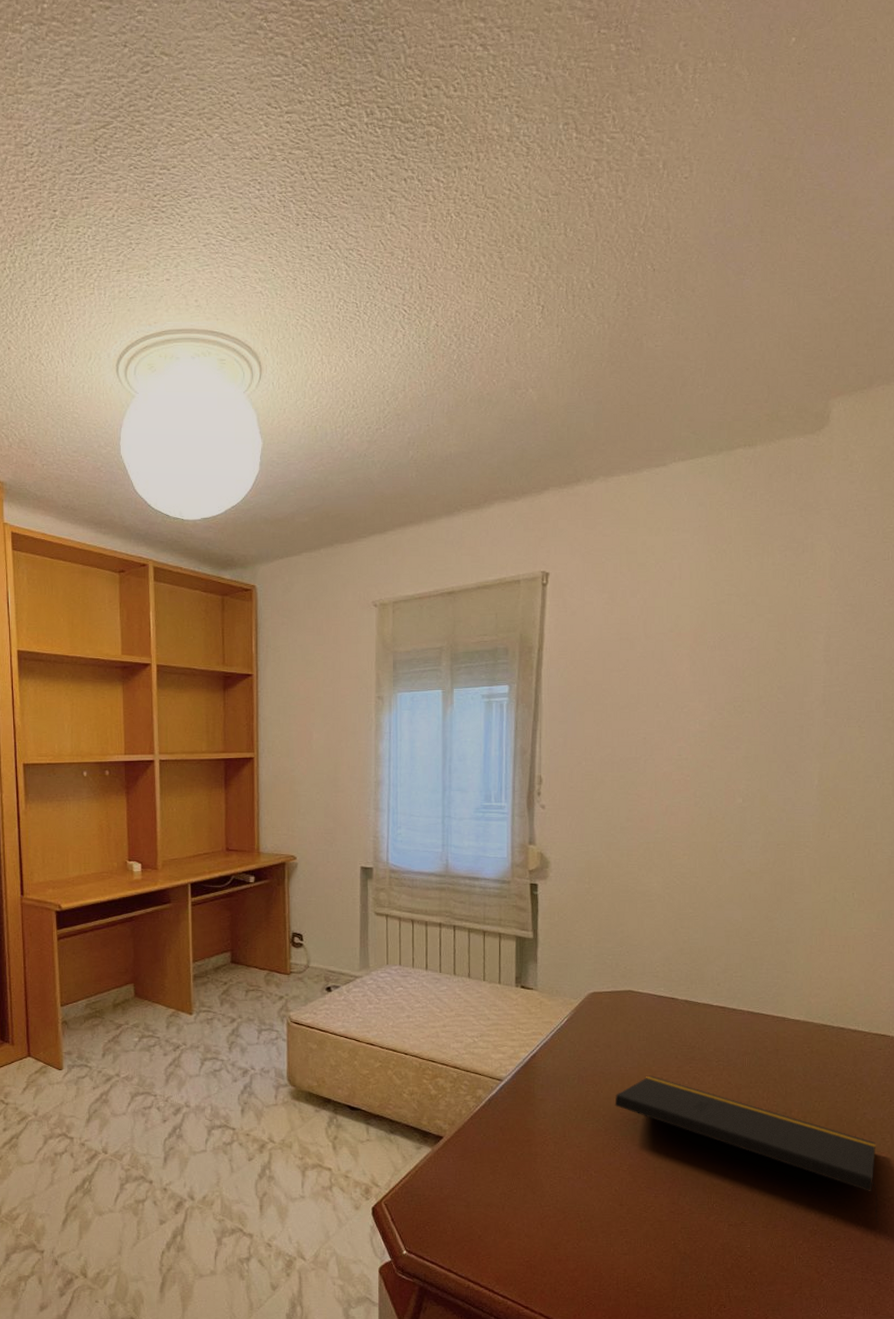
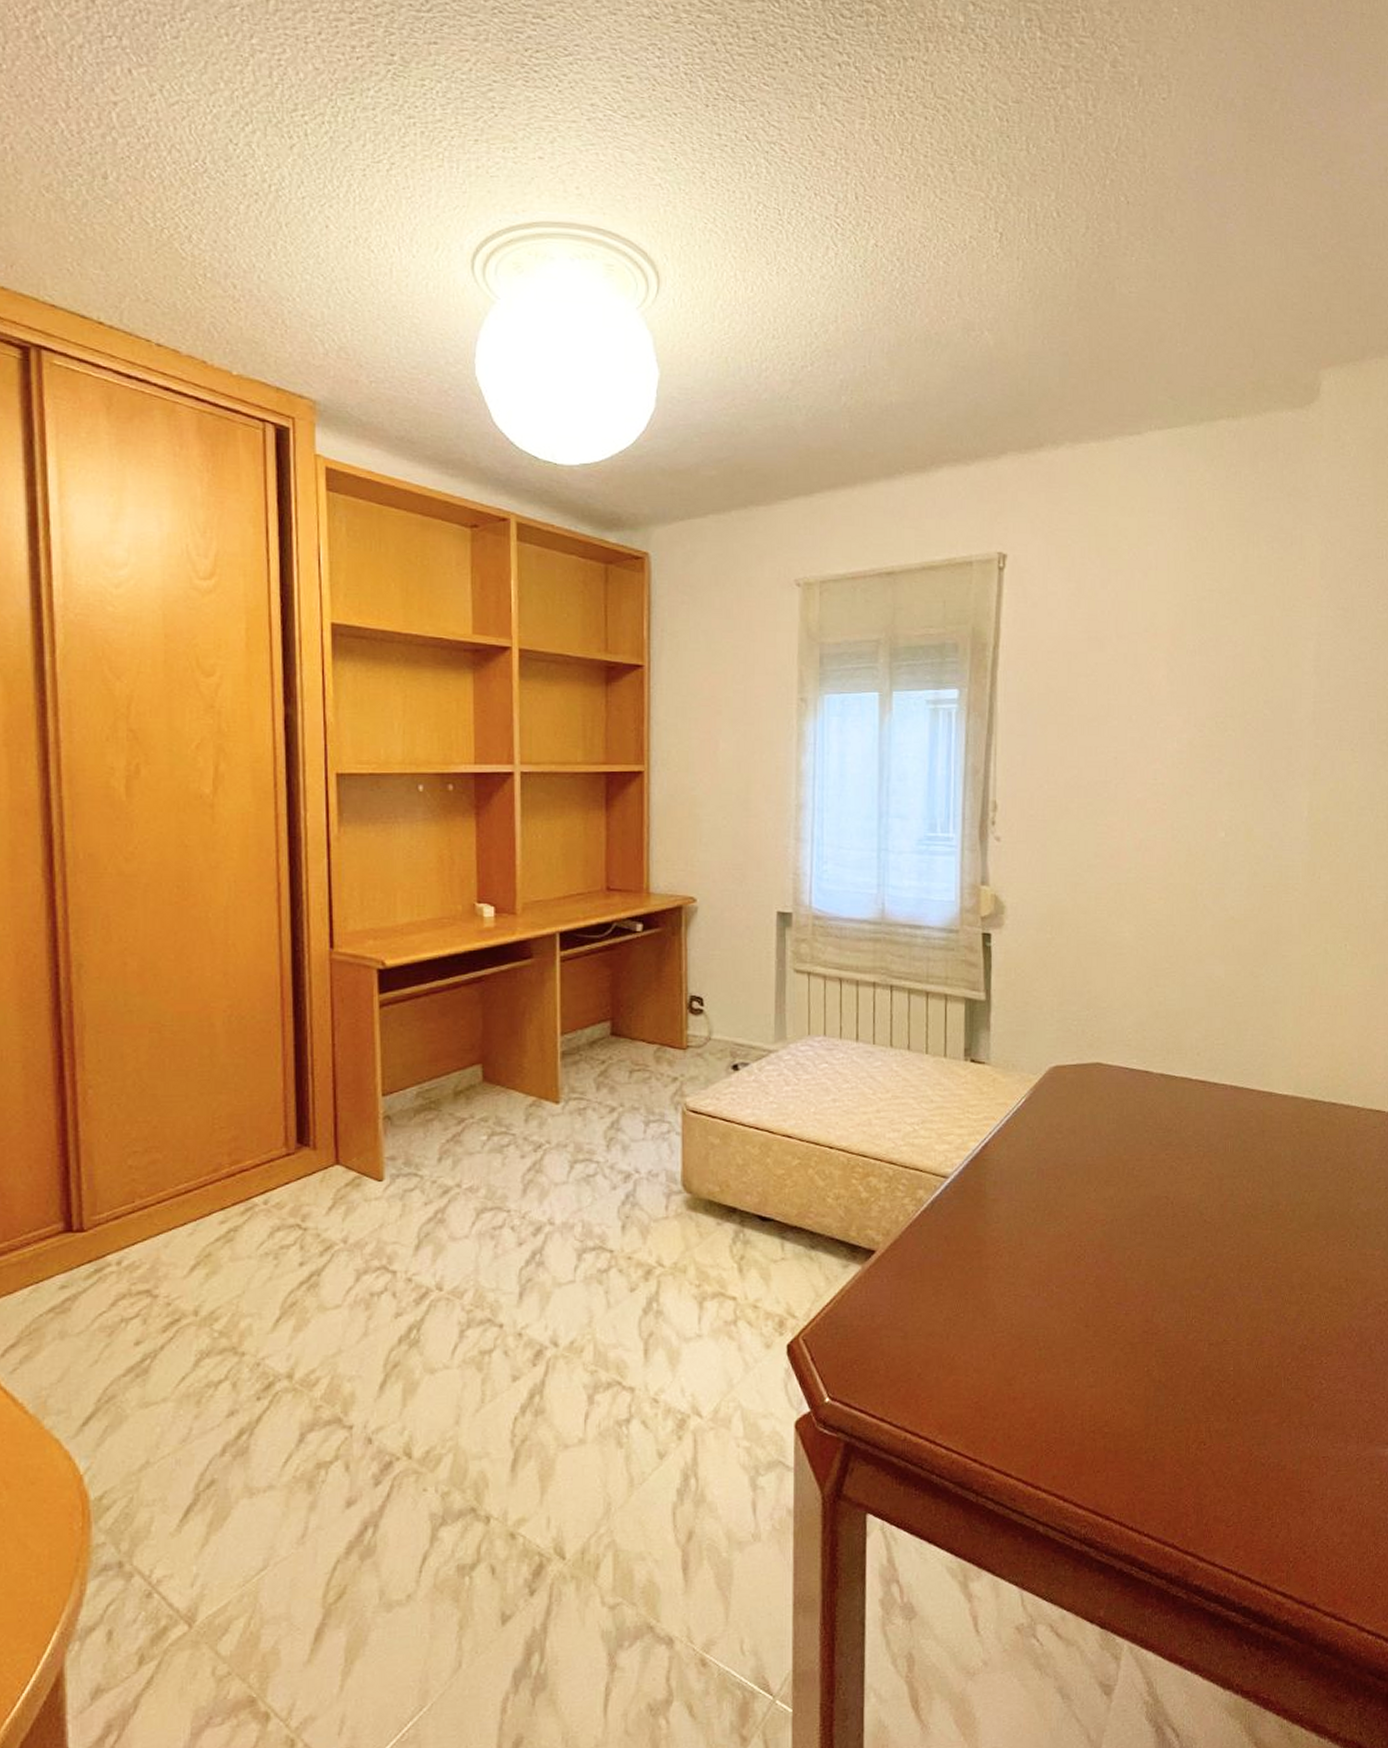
notepad: present [614,1075,879,1225] -> none [1079,1166,1374,1336]

